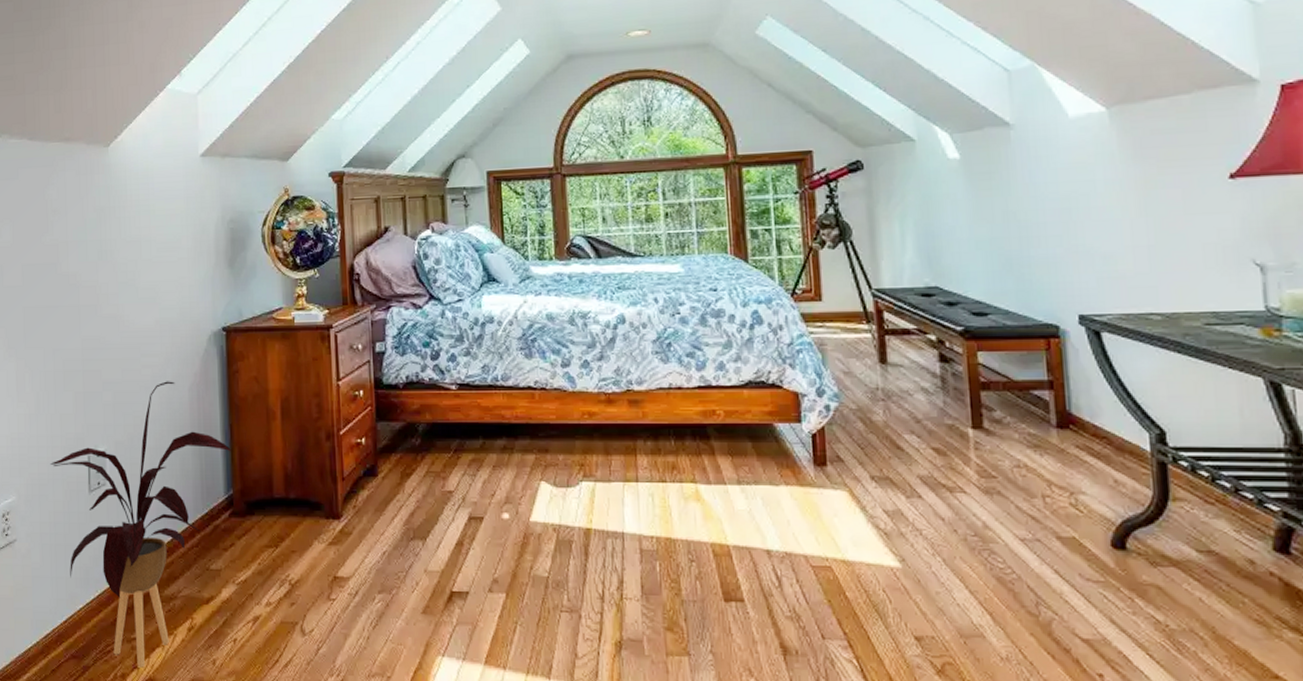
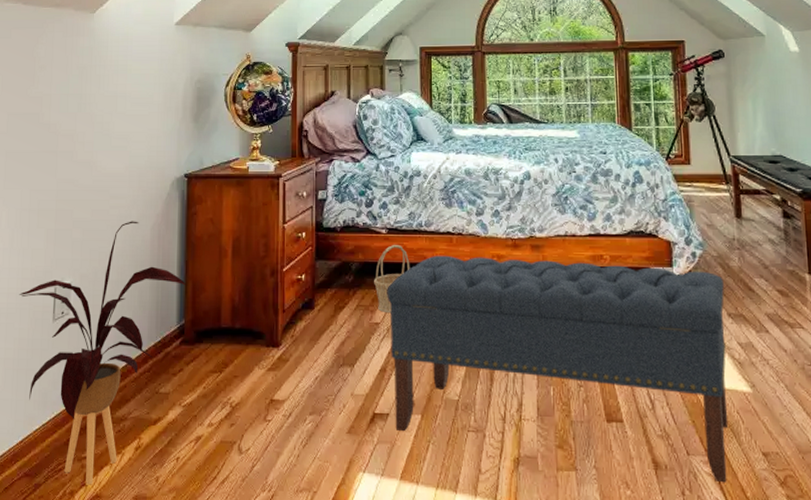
basket: none [445,401,486,479] -> present [374,244,410,312]
bench: none [460,413,873,671] -> present [387,255,729,483]

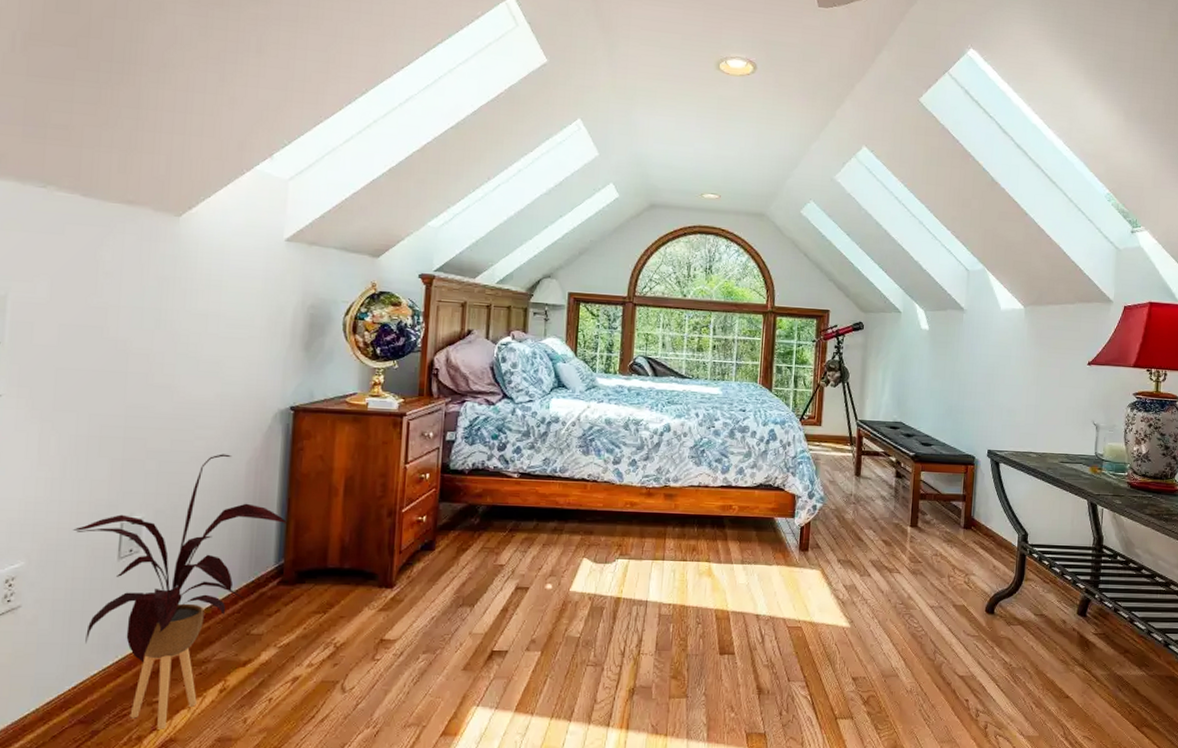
basket: present [374,244,410,312] -> none [501,488,541,555]
bench: present [387,255,729,483] -> none [513,500,838,704]

